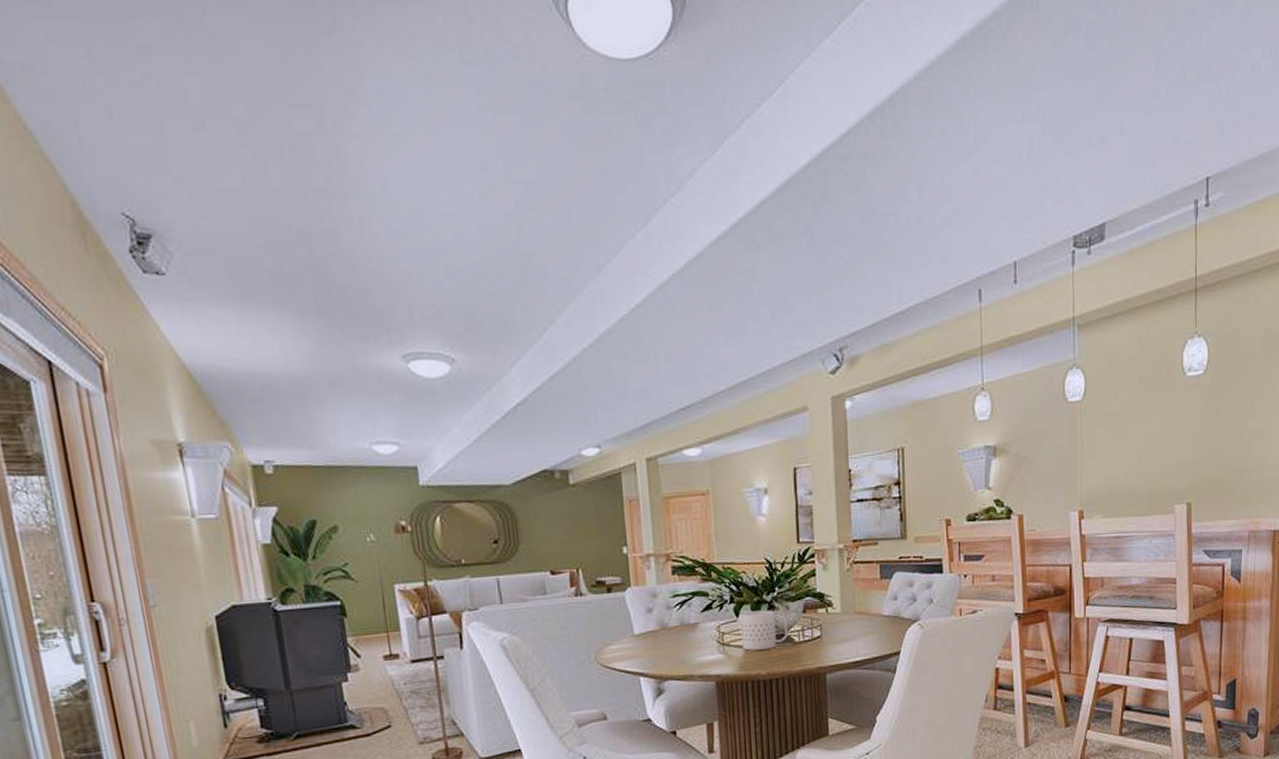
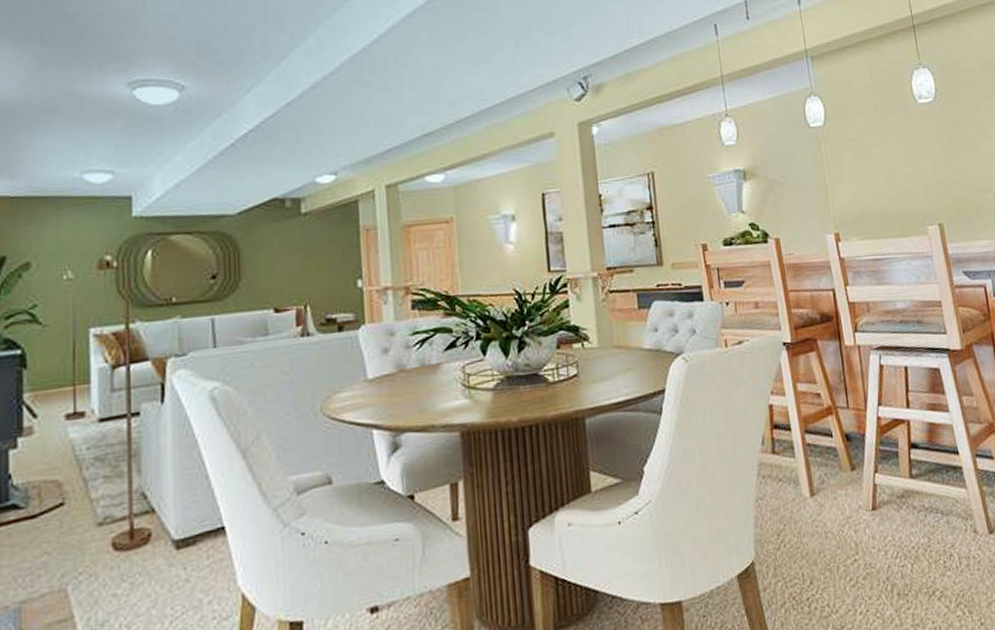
mug: present [740,610,788,651] -> none [487,346,541,394]

